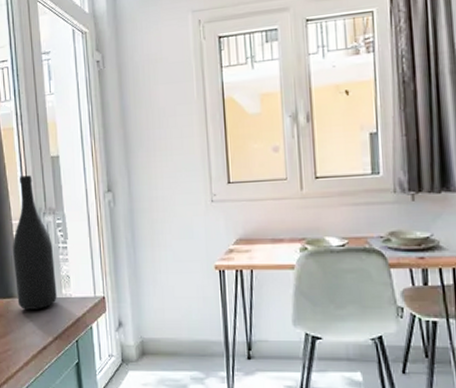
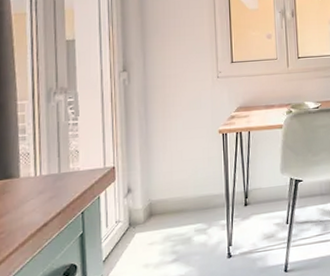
wine bottle: present [13,175,57,309] -> none [15,57,64,189]

